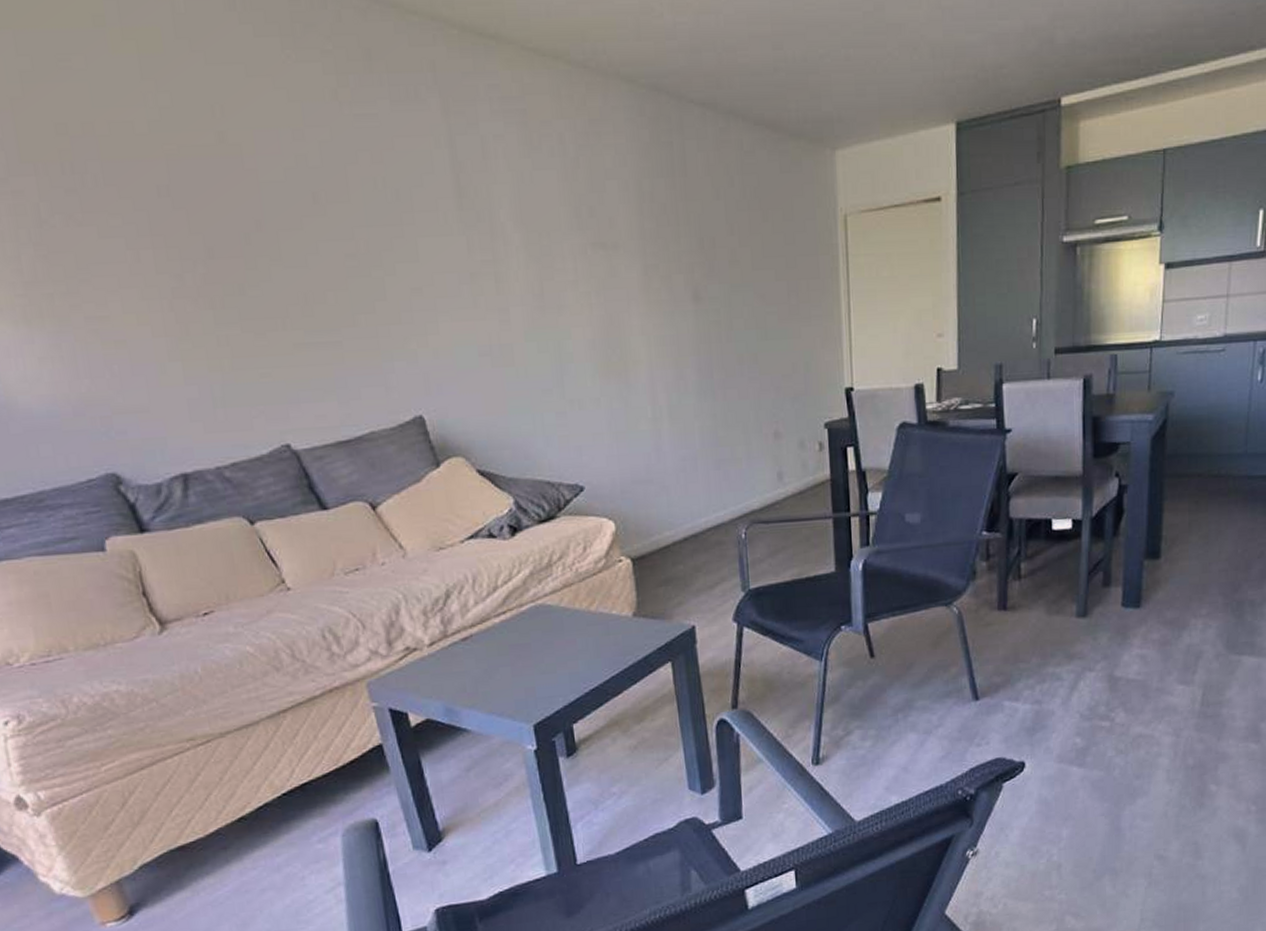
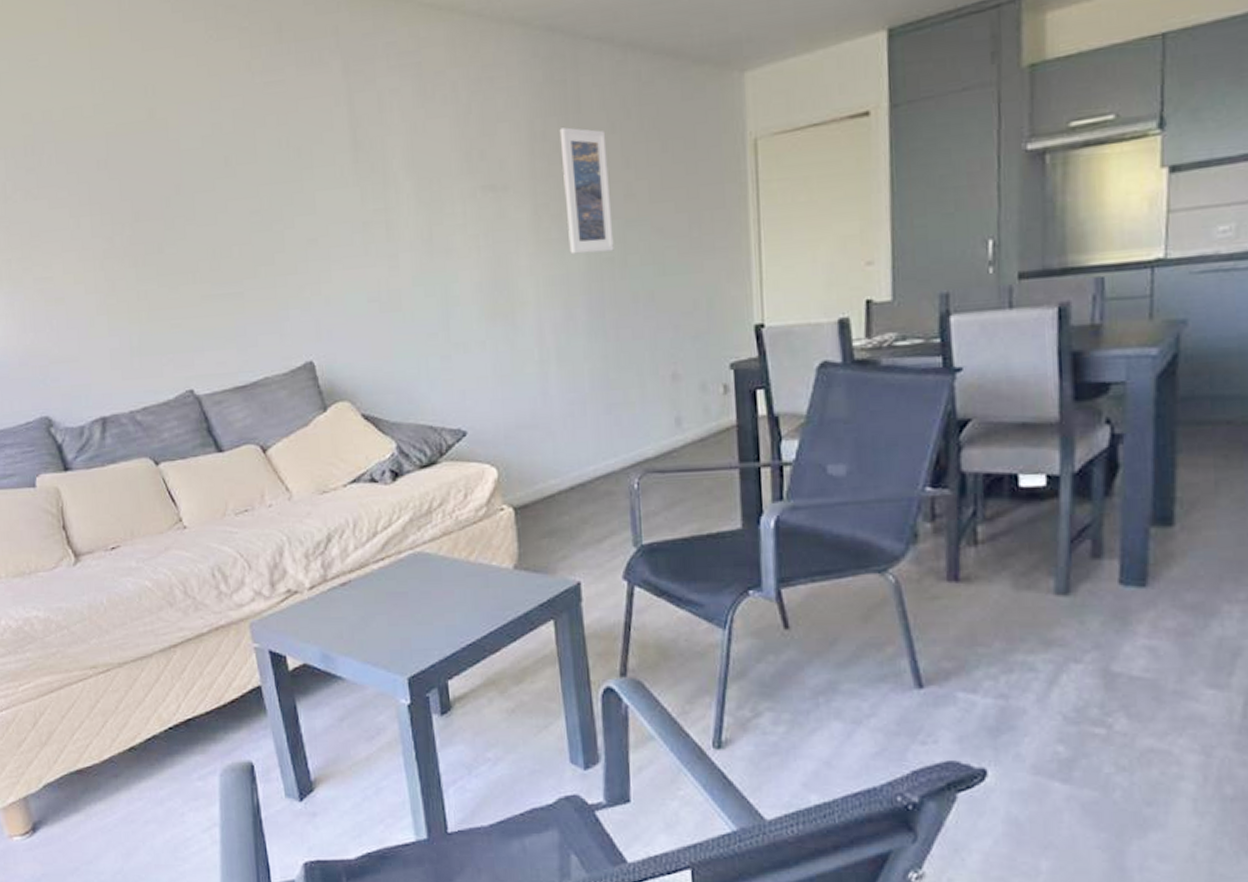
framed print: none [667,190,721,316] -> present [559,127,614,255]

